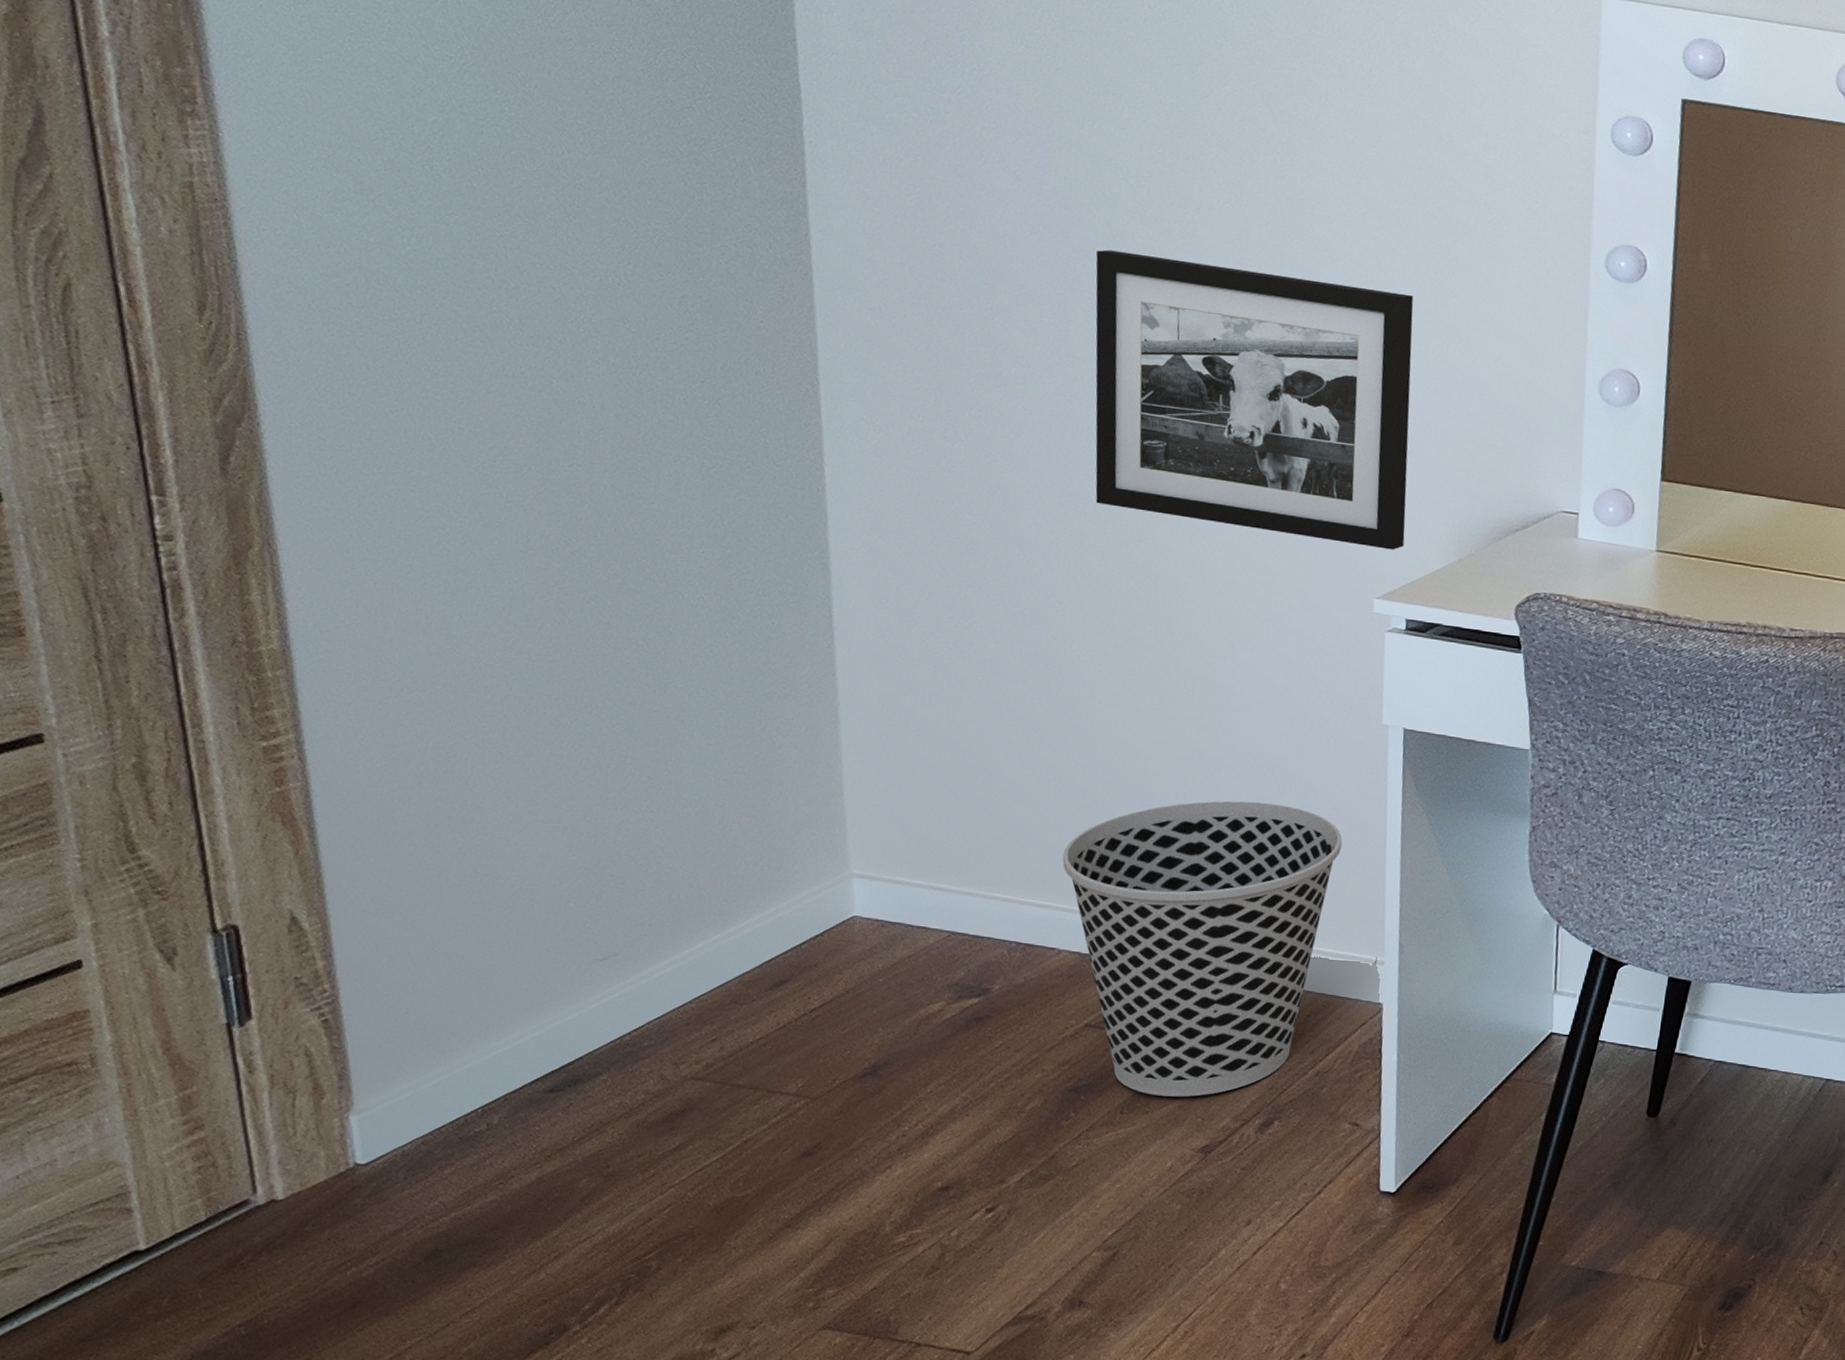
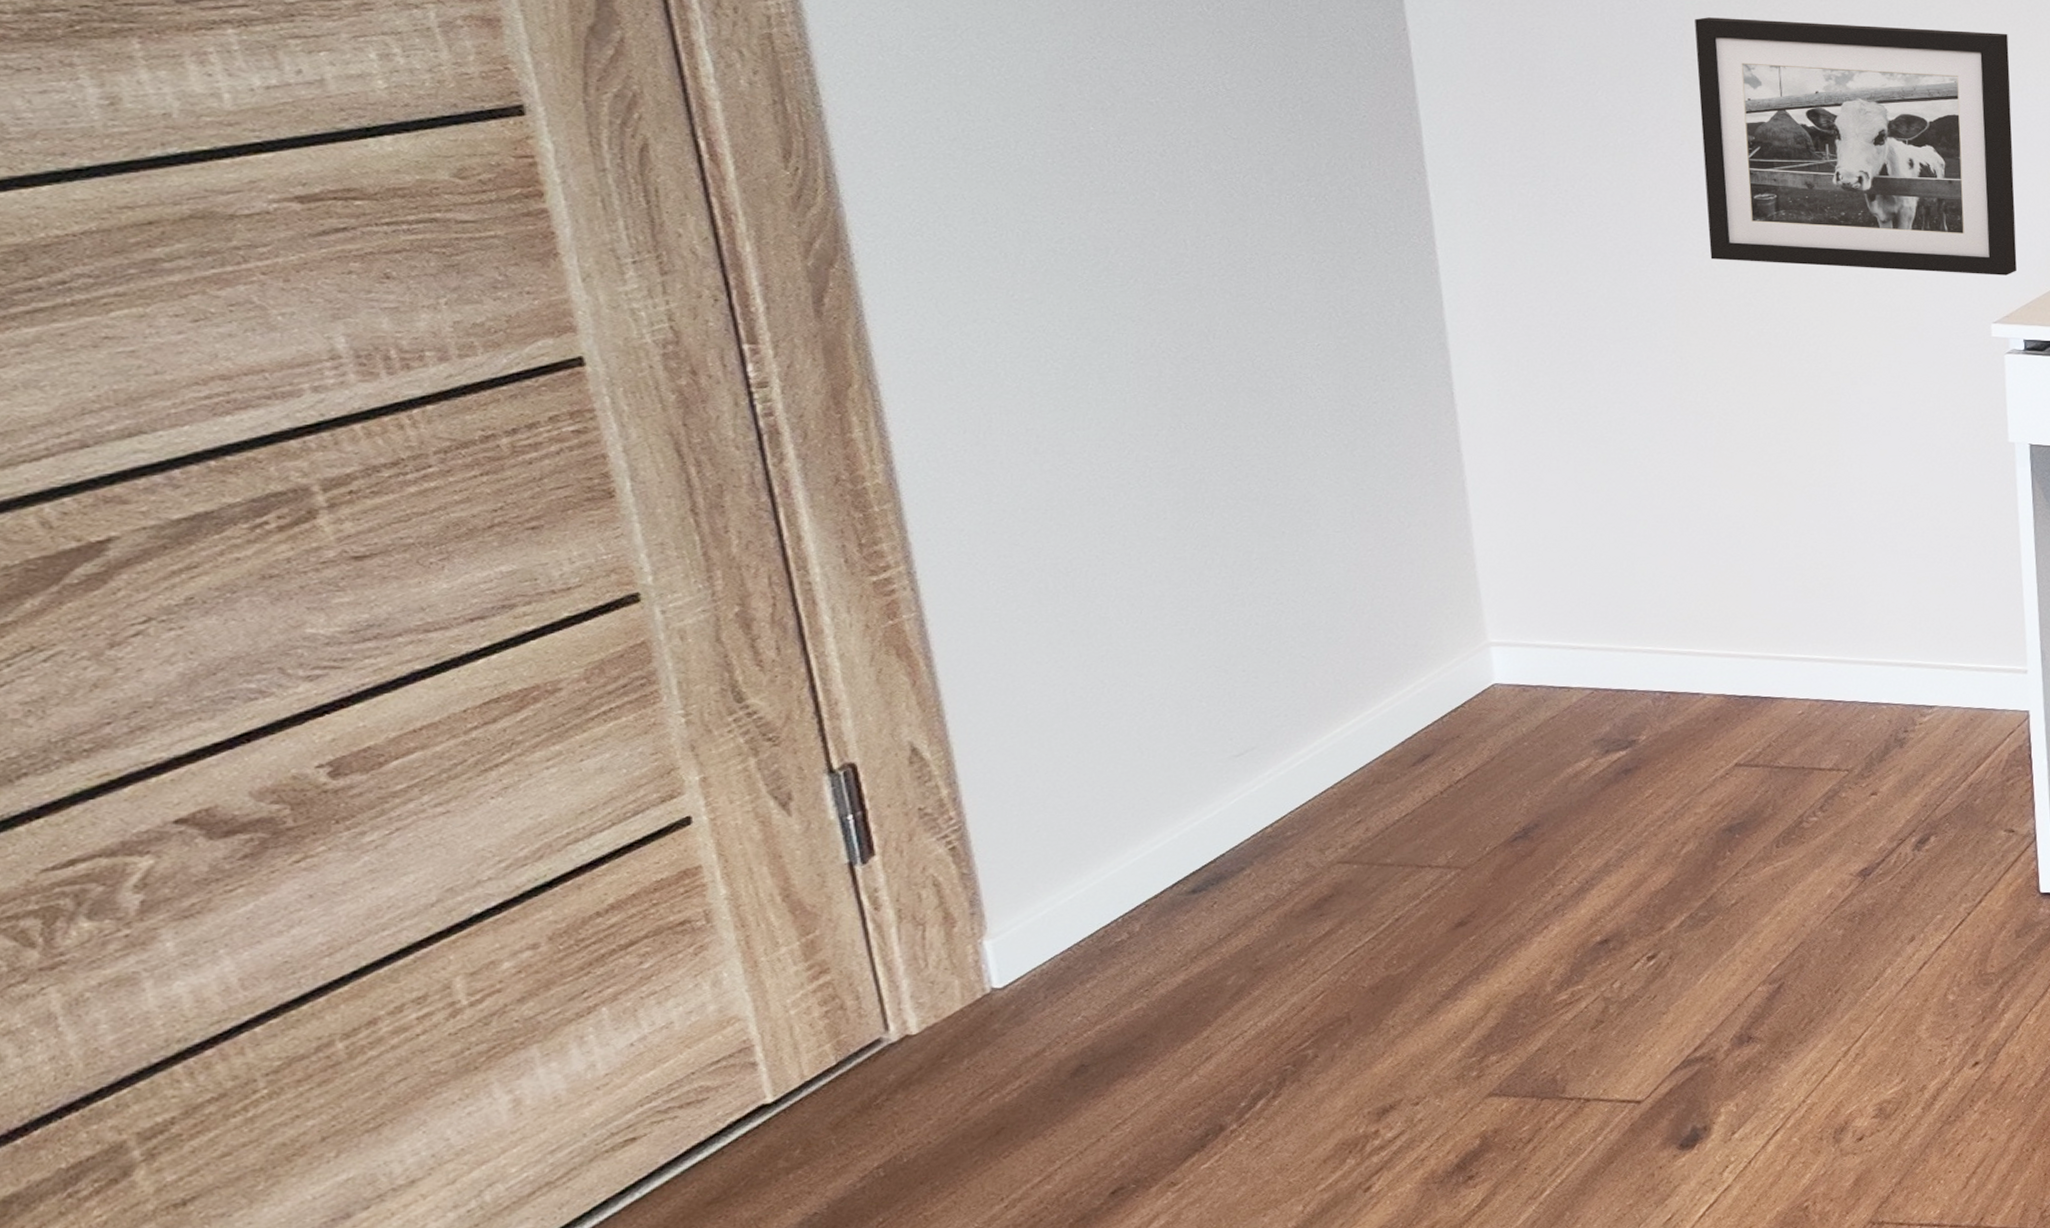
wastebasket: present [1062,800,1342,1097] -> none [1701,529,1978,826]

